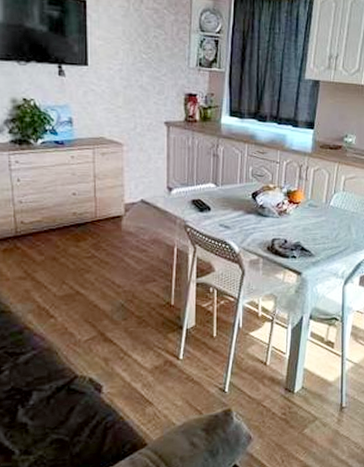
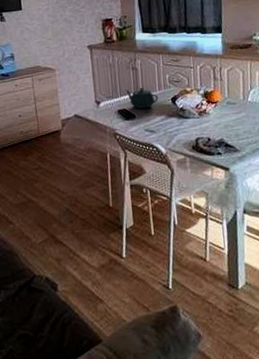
teapot: none [204,177,238,201] -> present [126,87,158,109]

